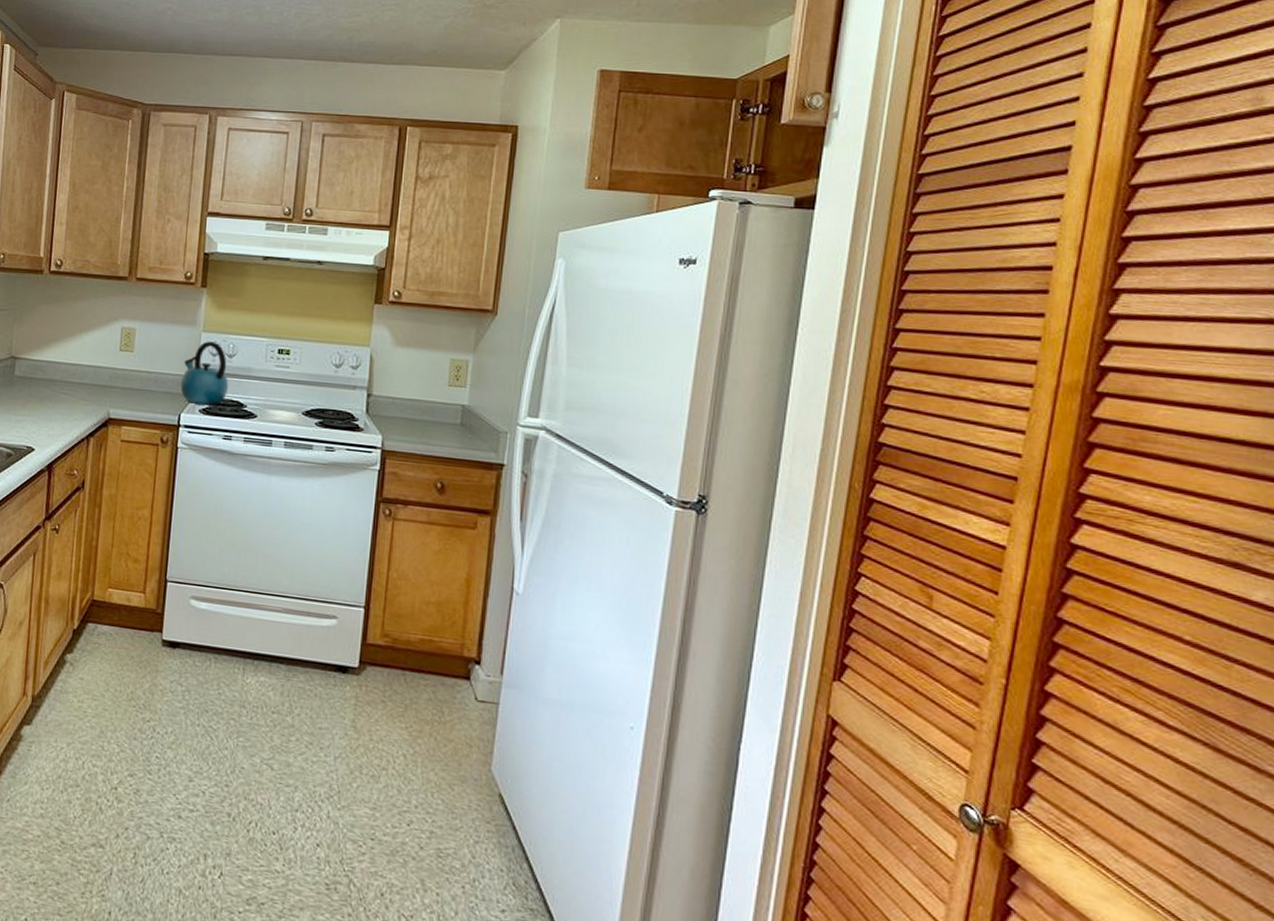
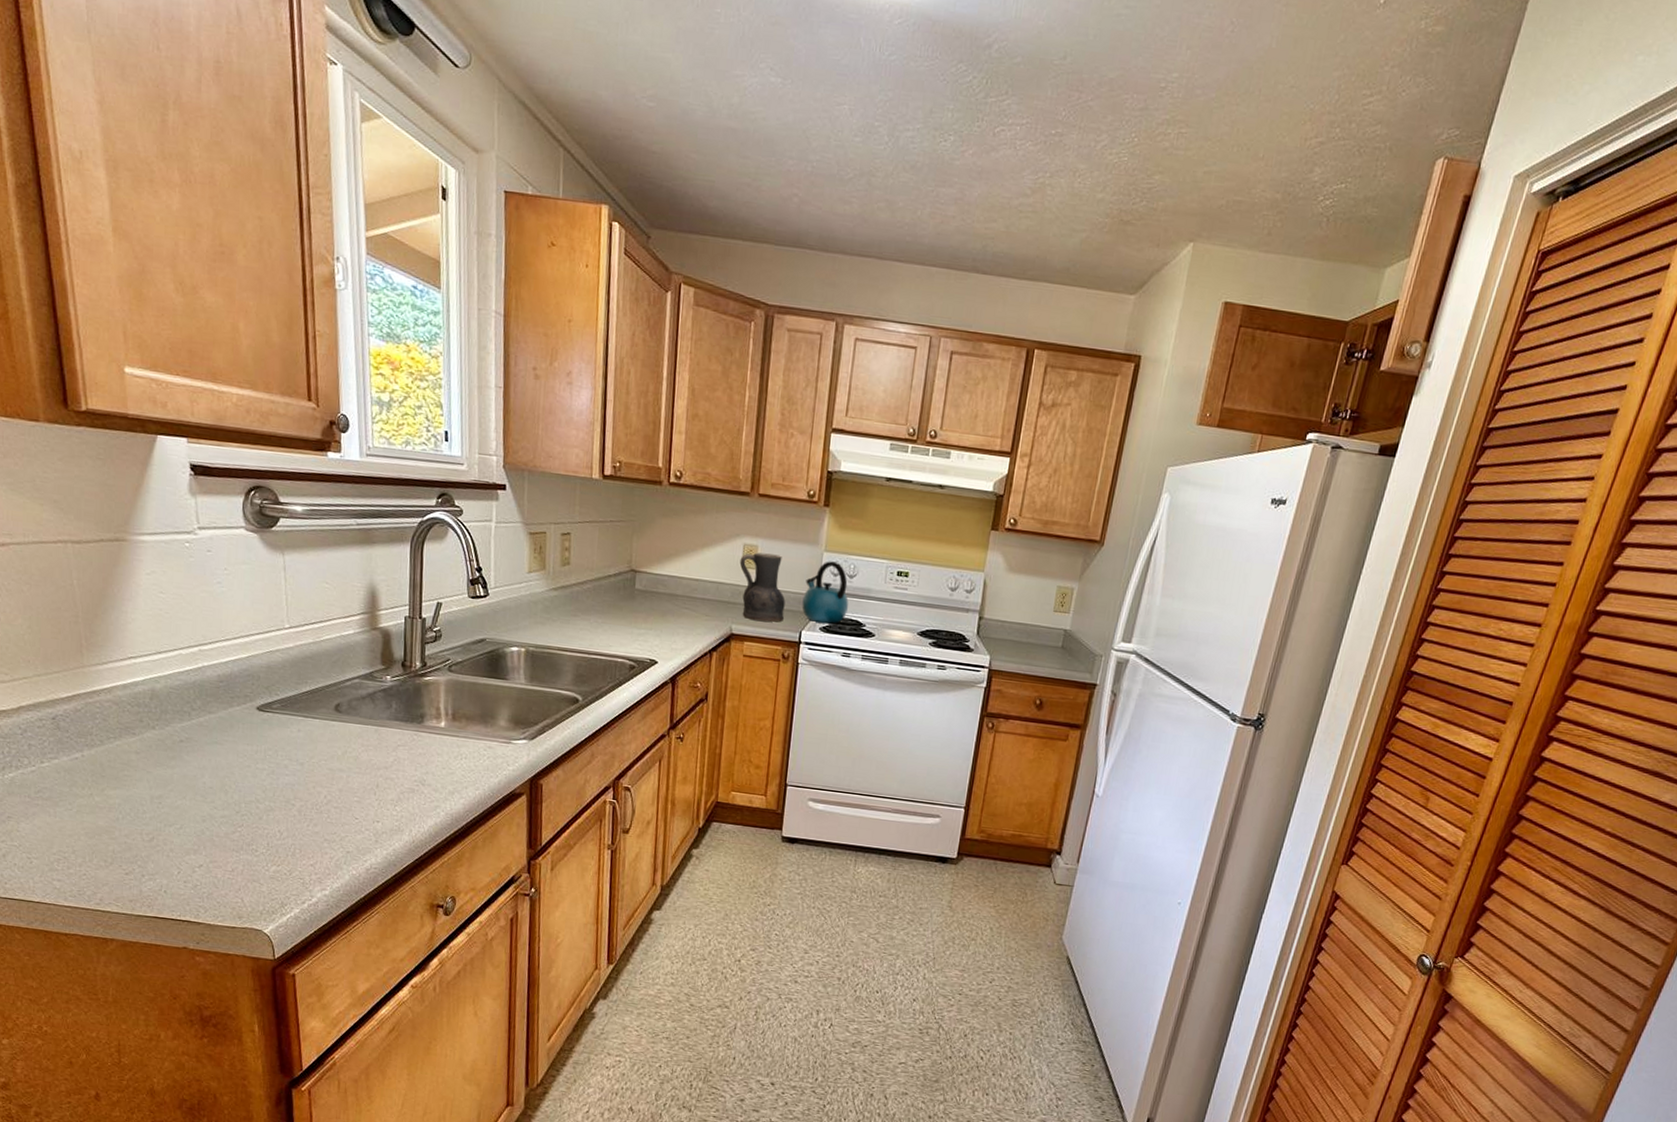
vase: none [117,335,164,405] -> present [739,552,785,622]

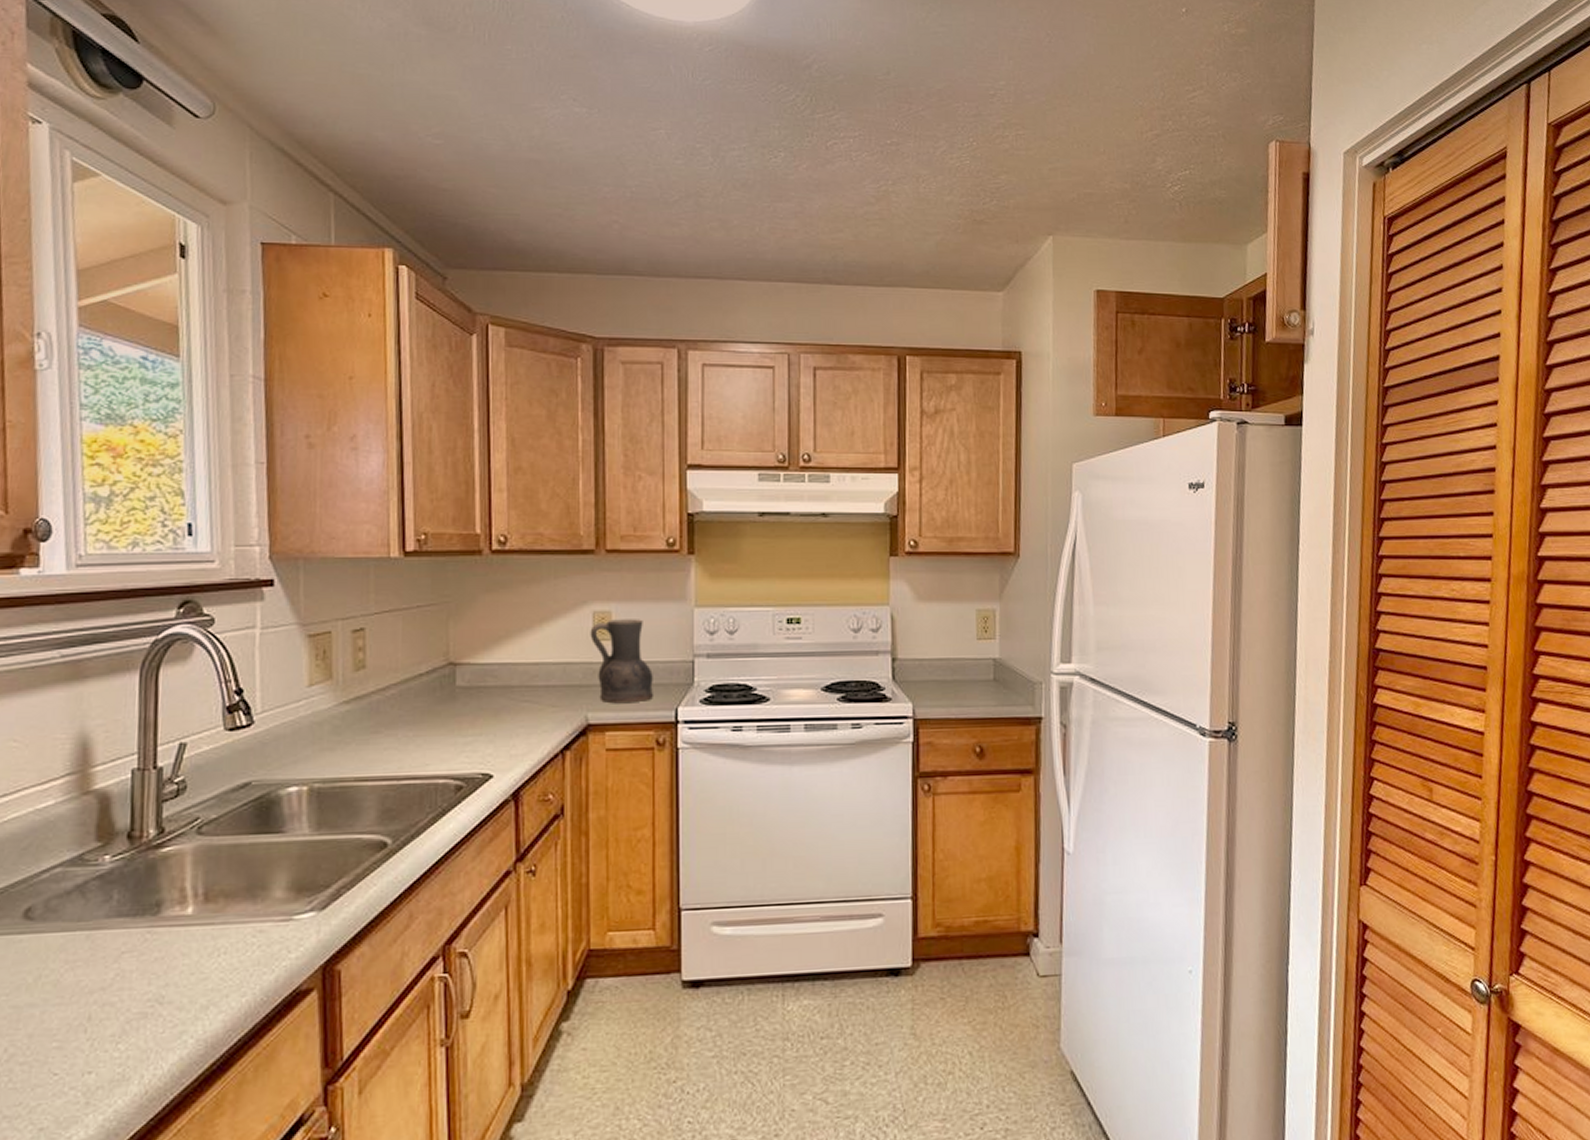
kettle: present [802,561,849,624] -> none [674,617,733,694]

